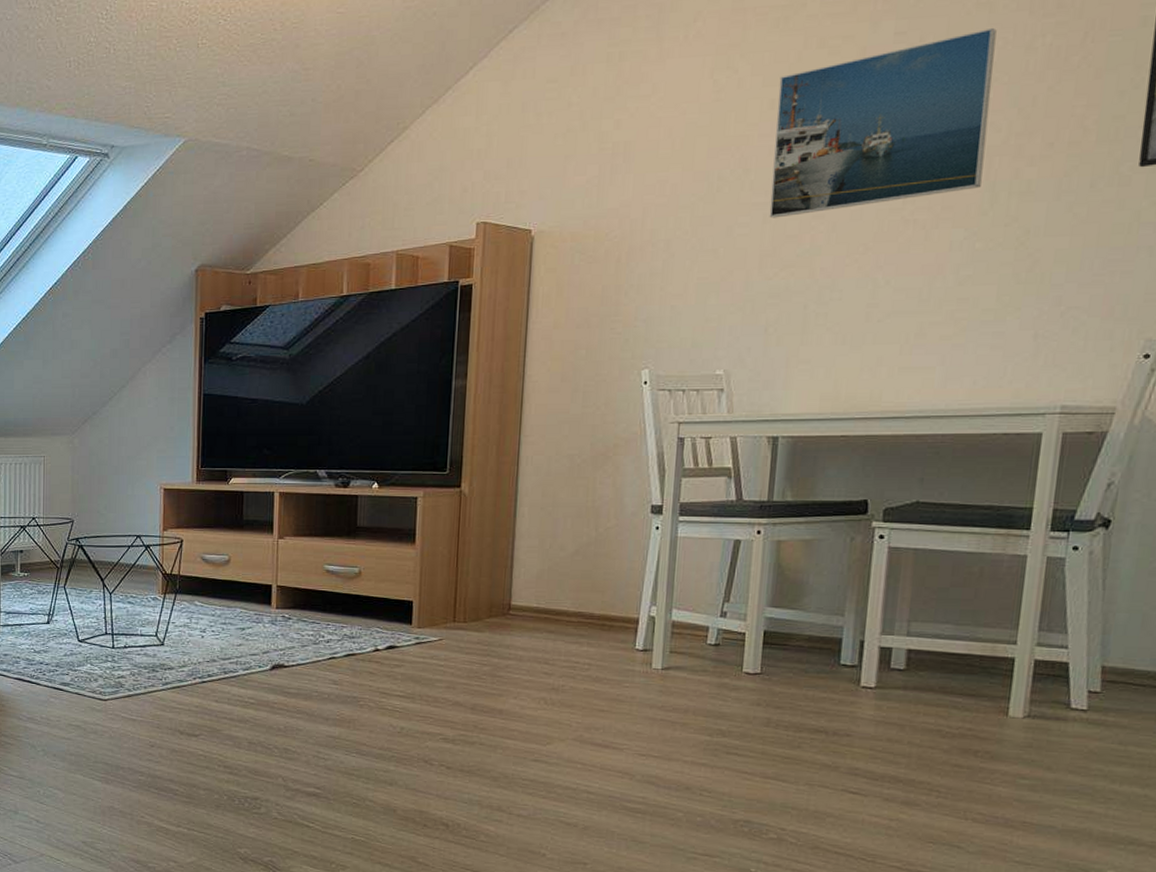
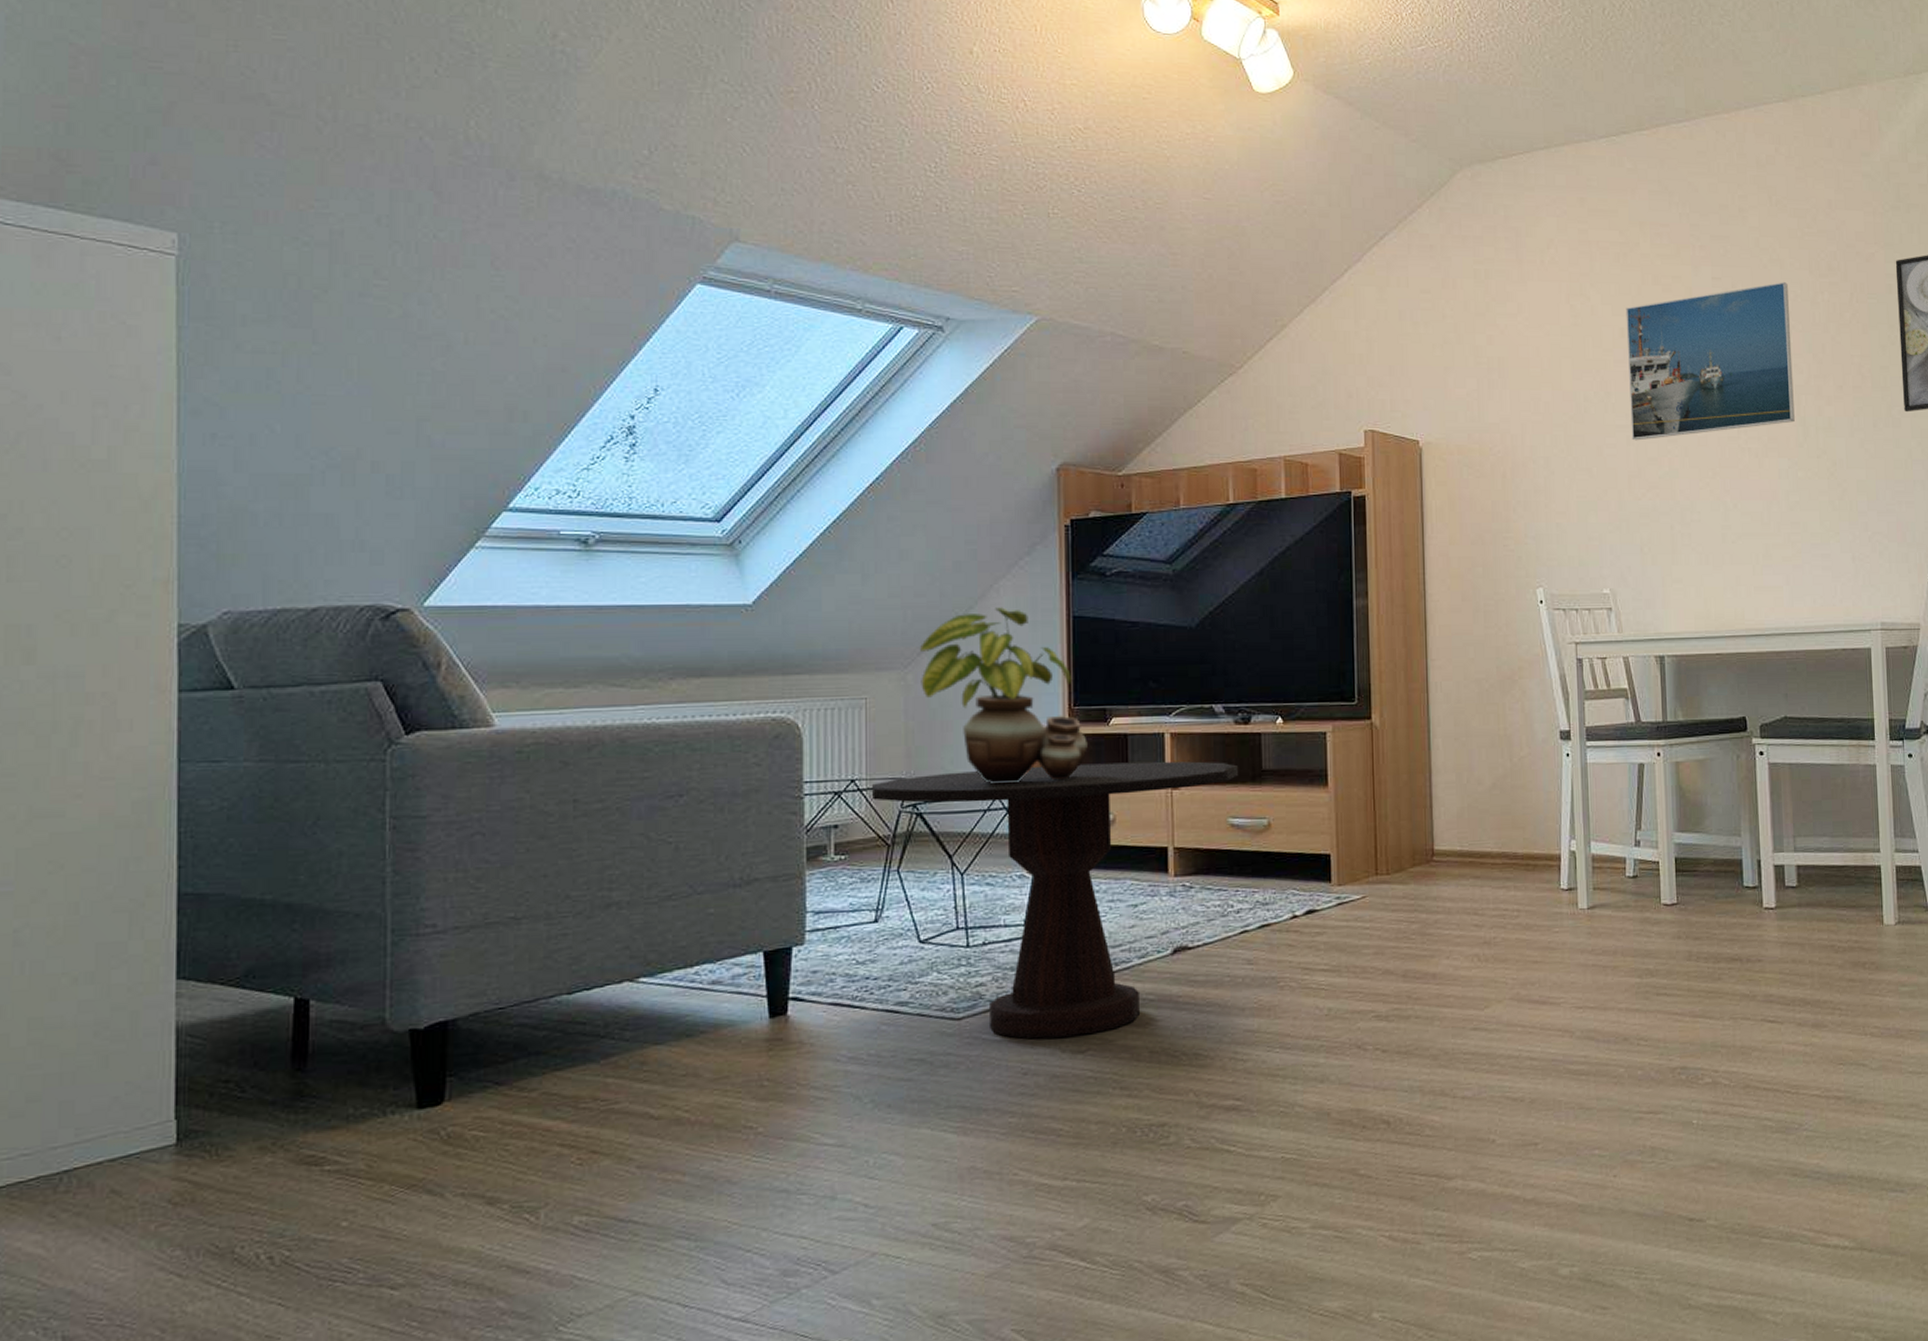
side table: none [47,514,337,723] -> present [872,761,1239,1039]
potted plant: none [84,386,211,527] -> present [920,607,1088,784]

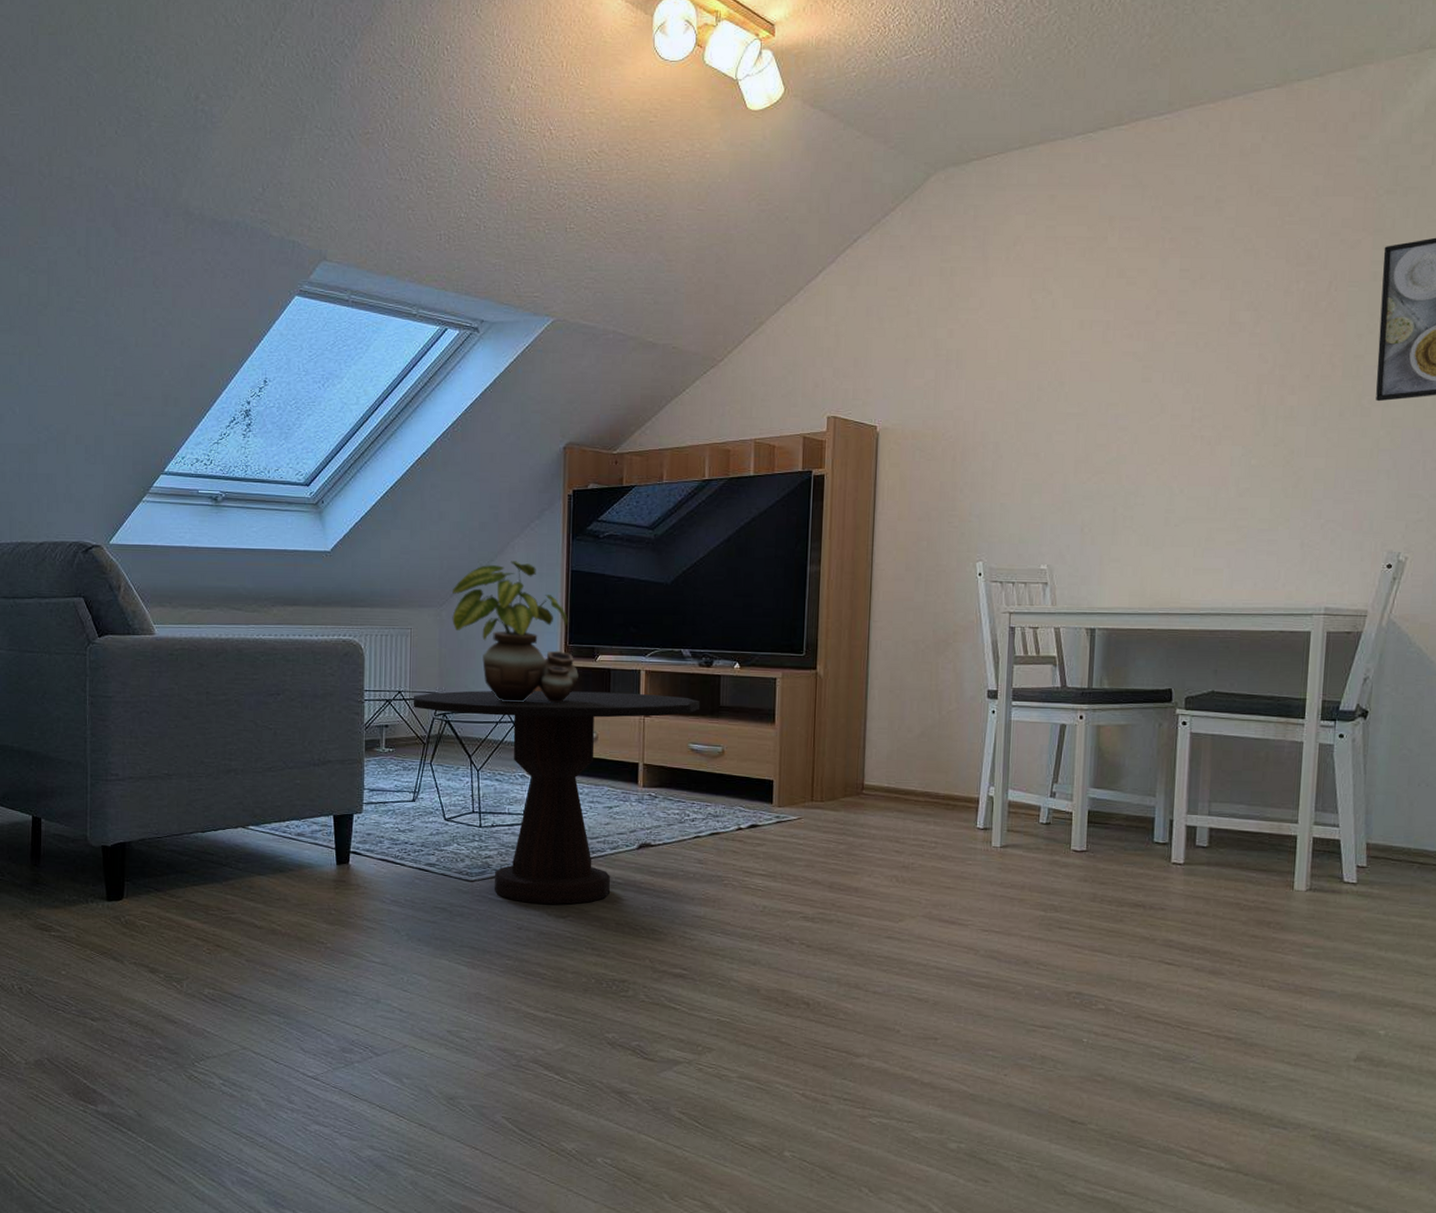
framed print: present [1625,281,1795,441] -> none [1082,271,1261,428]

